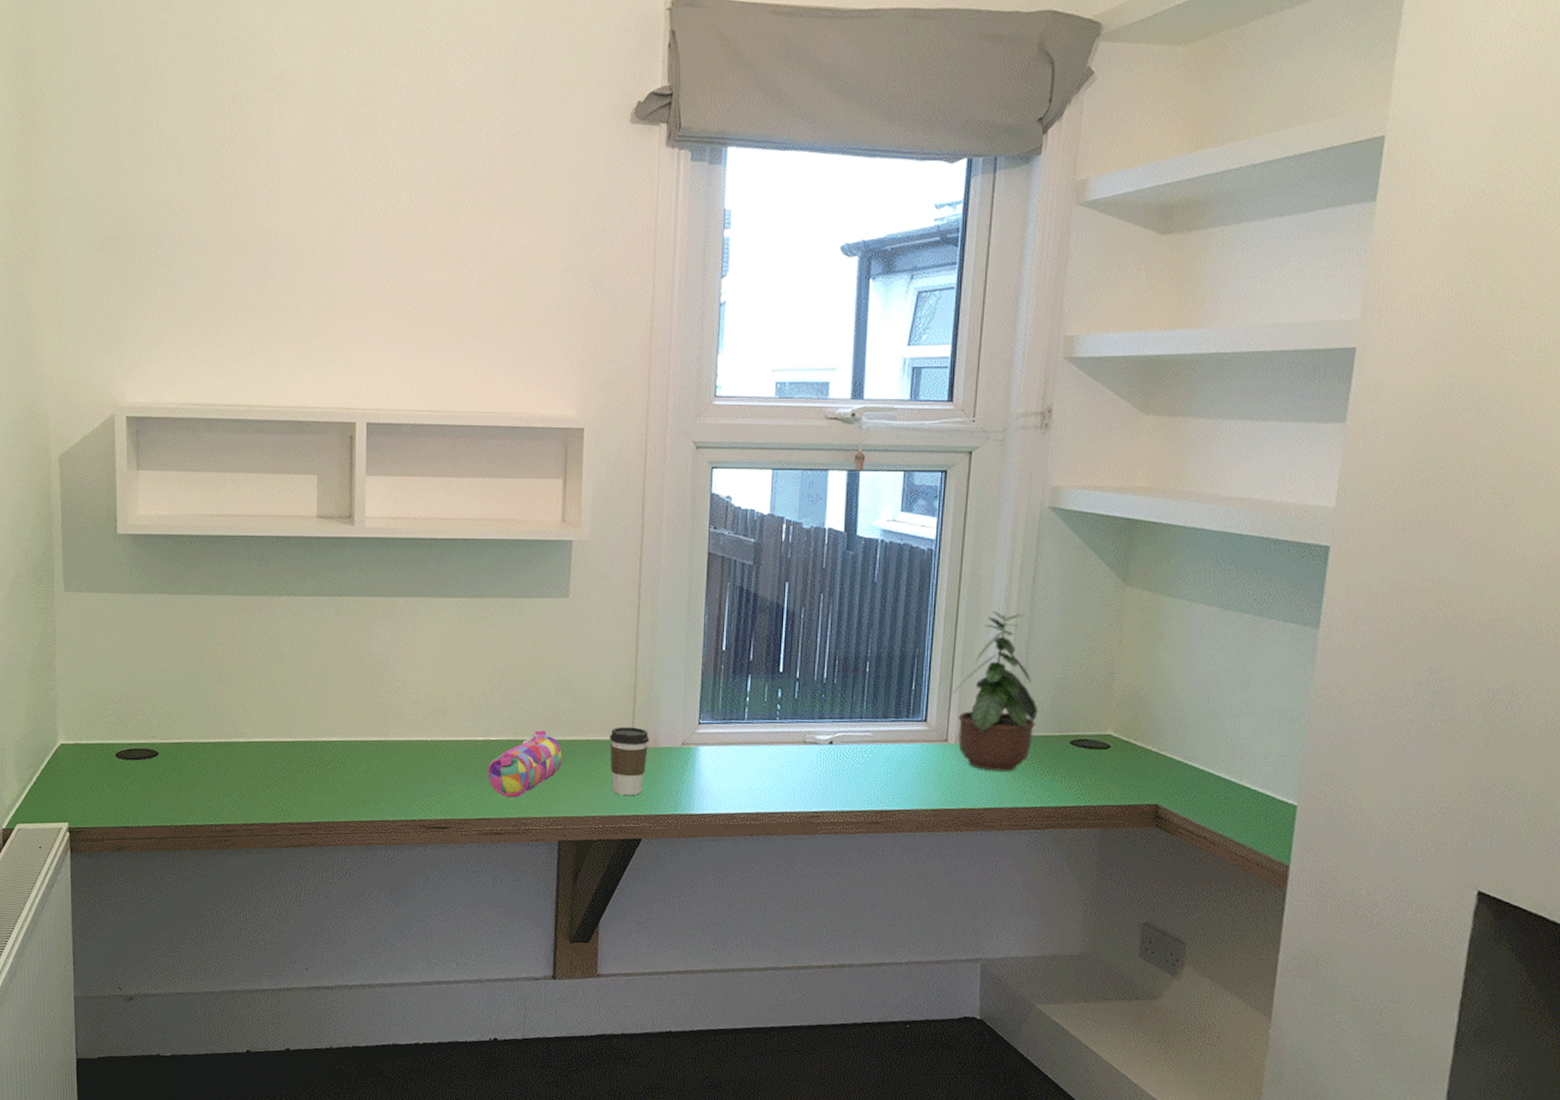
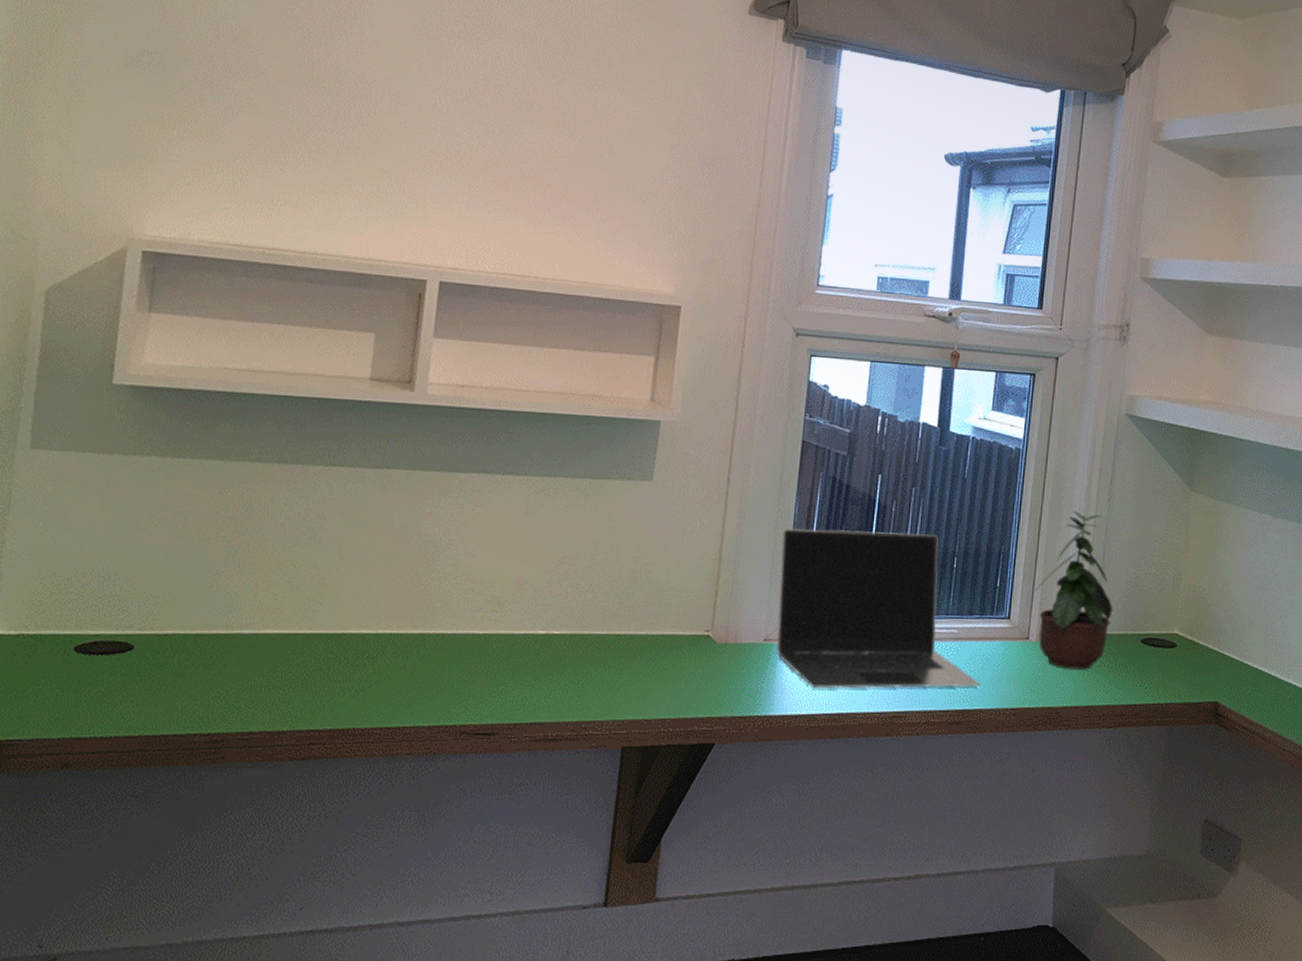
pencil case: present [488,730,562,798] -> none [546,624,634,699]
coffee cup: present [610,726,649,795] -> none [685,620,730,695]
laptop: none [692,638,899,790] -> present [776,529,981,689]

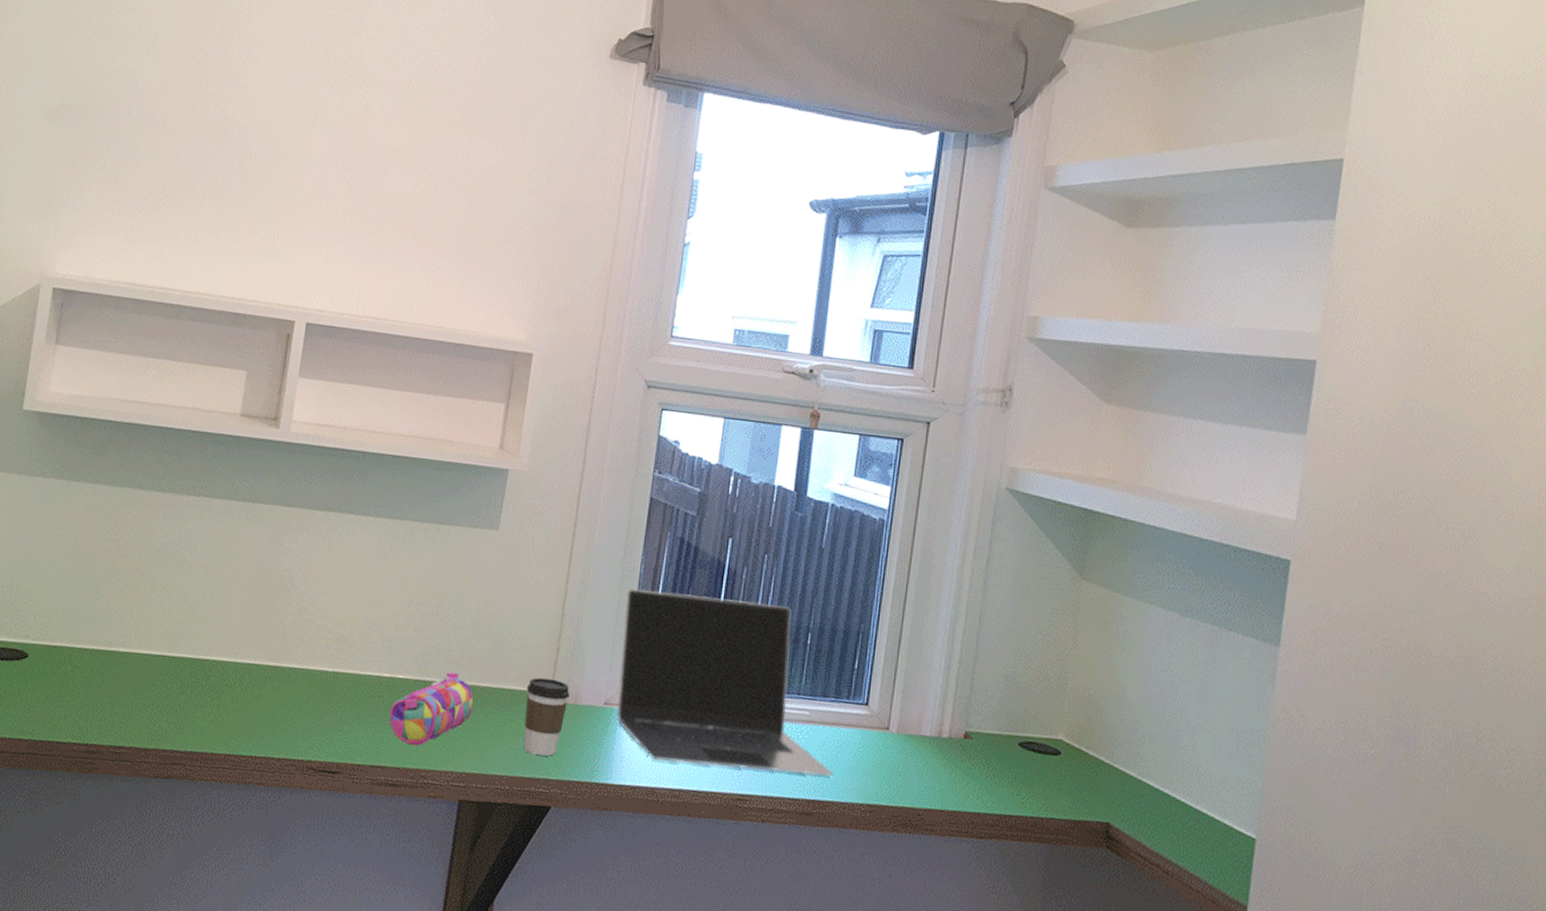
pencil case: none [546,624,634,699] -> present [389,672,474,746]
coffee cup: none [685,620,730,695] -> present [523,677,570,756]
potted plant: present [1029,506,1113,670] -> none [890,586,987,770]

